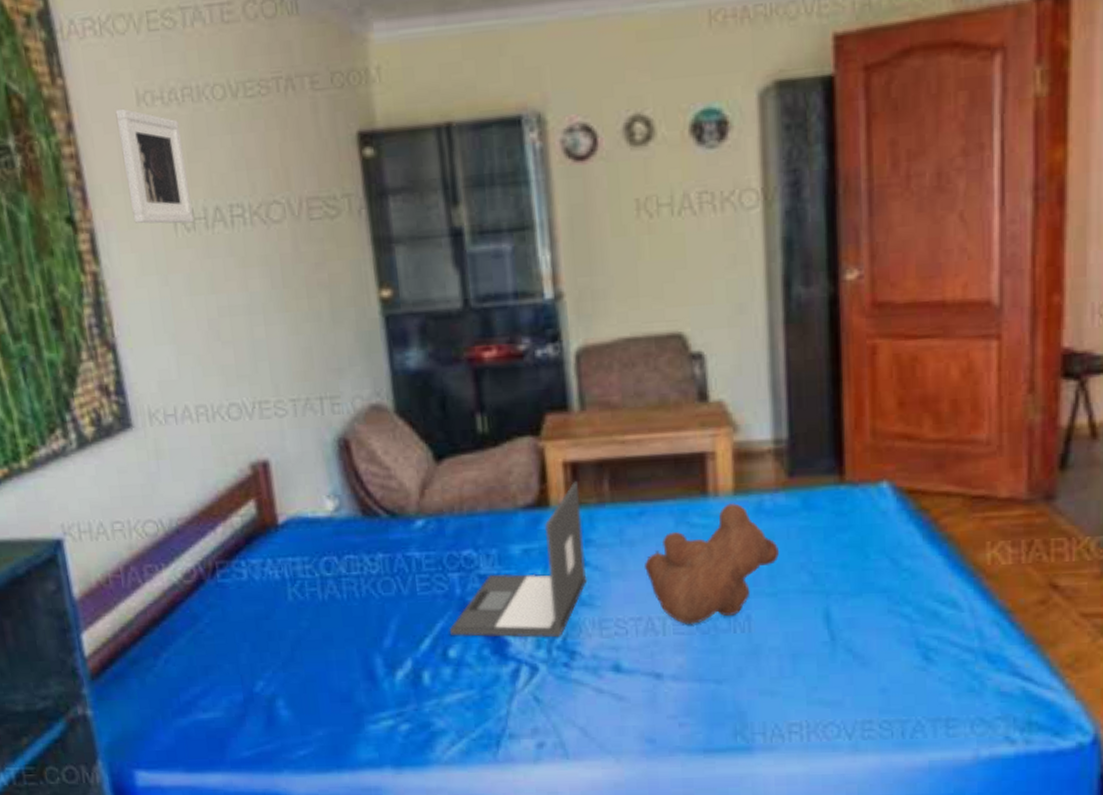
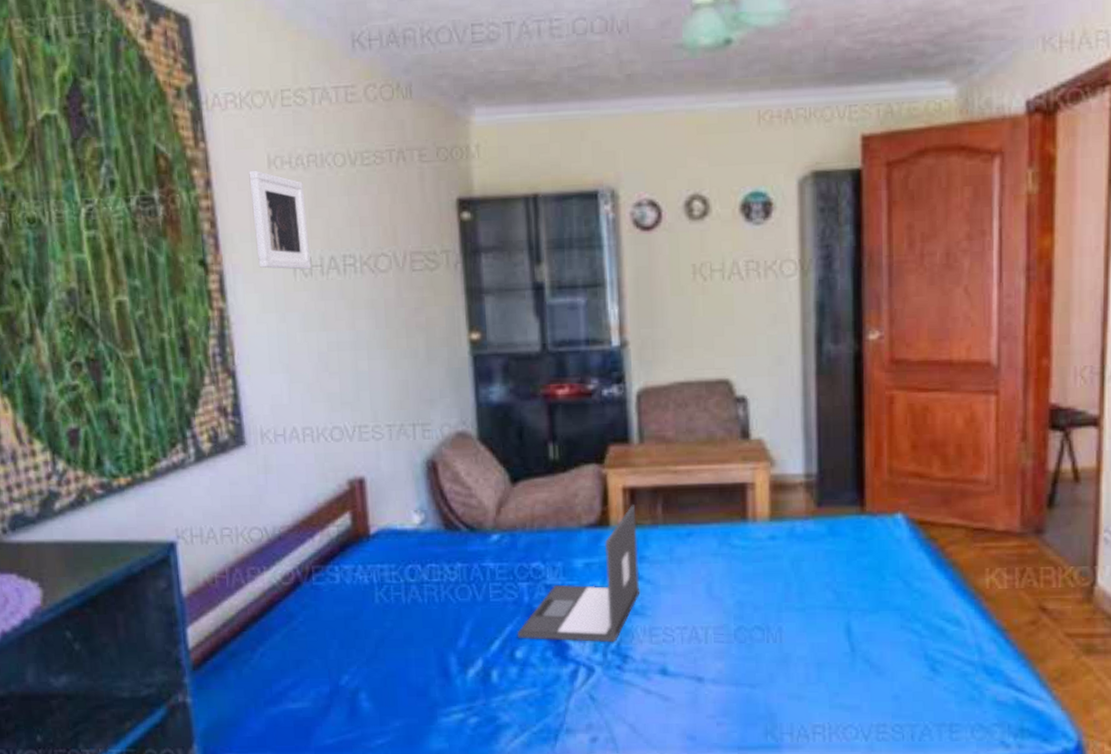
teddy bear: present [645,503,779,624] -> none [691,528,807,634]

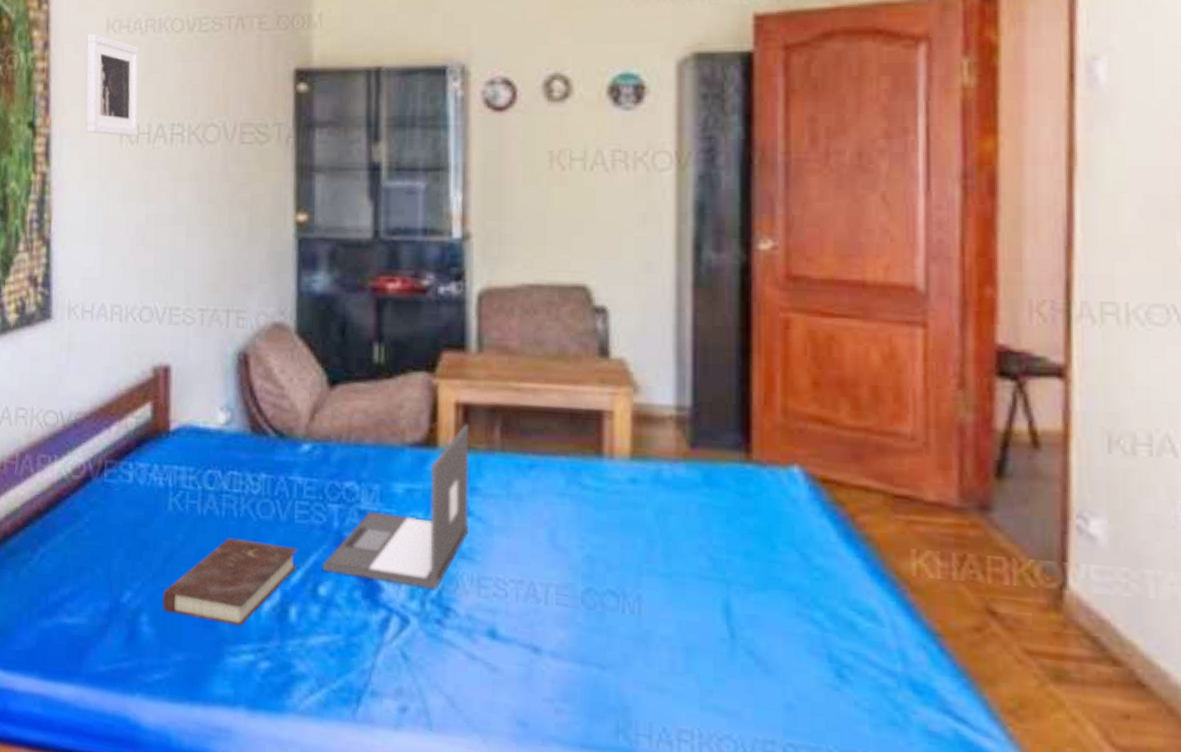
book: none [378,620,496,692] -> present [163,537,298,626]

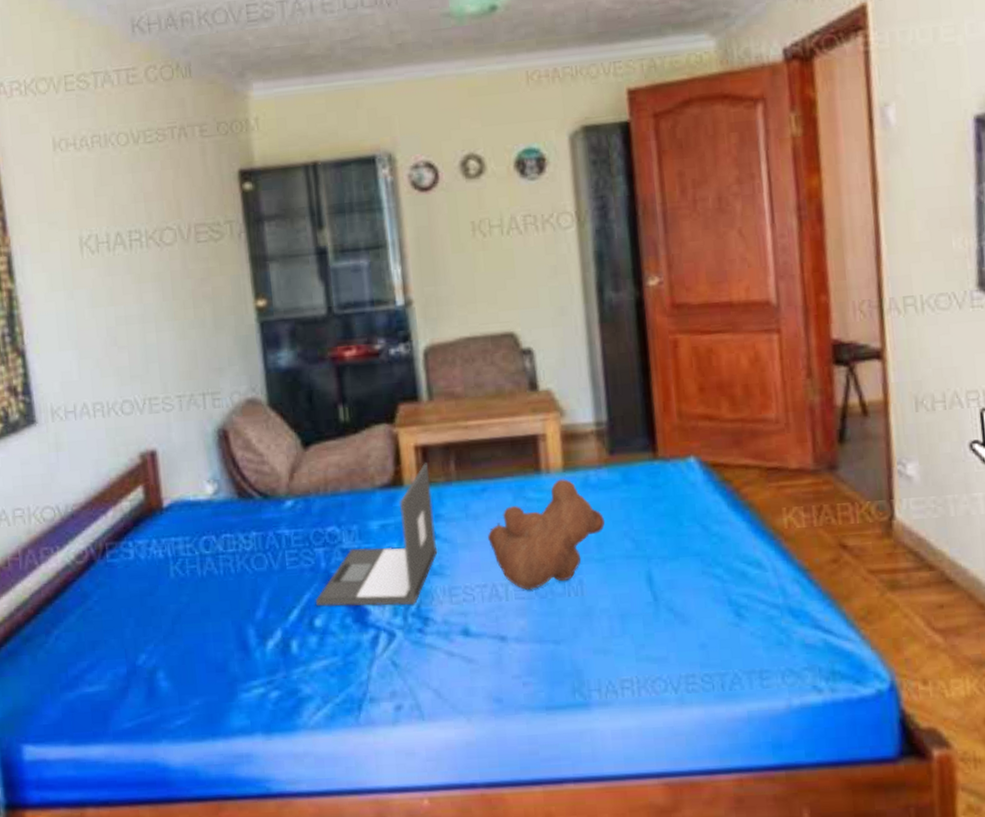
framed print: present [85,33,140,137] -> none [34,153,97,248]
book: present [163,537,298,626] -> none [175,590,294,666]
teddy bear: none [531,468,676,596] -> present [488,479,605,590]

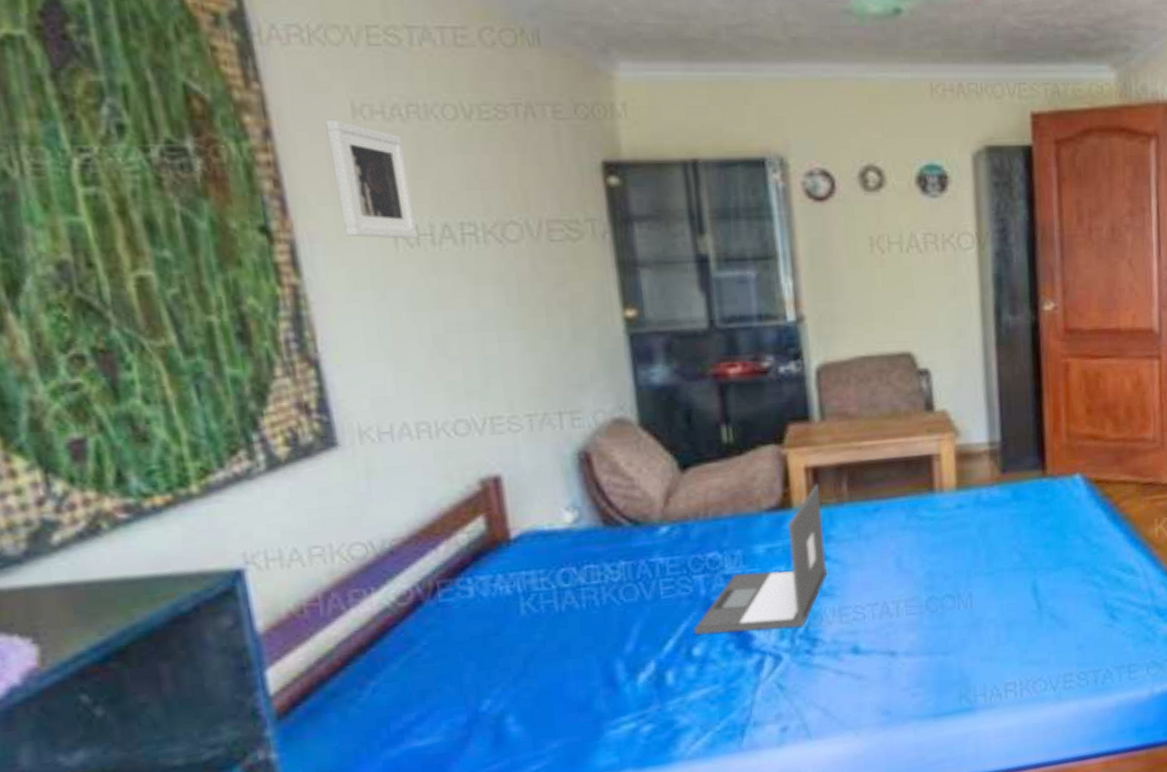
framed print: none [34,153,97,248] -> present [325,119,418,239]
teddy bear: present [488,479,605,590] -> none [880,497,995,606]

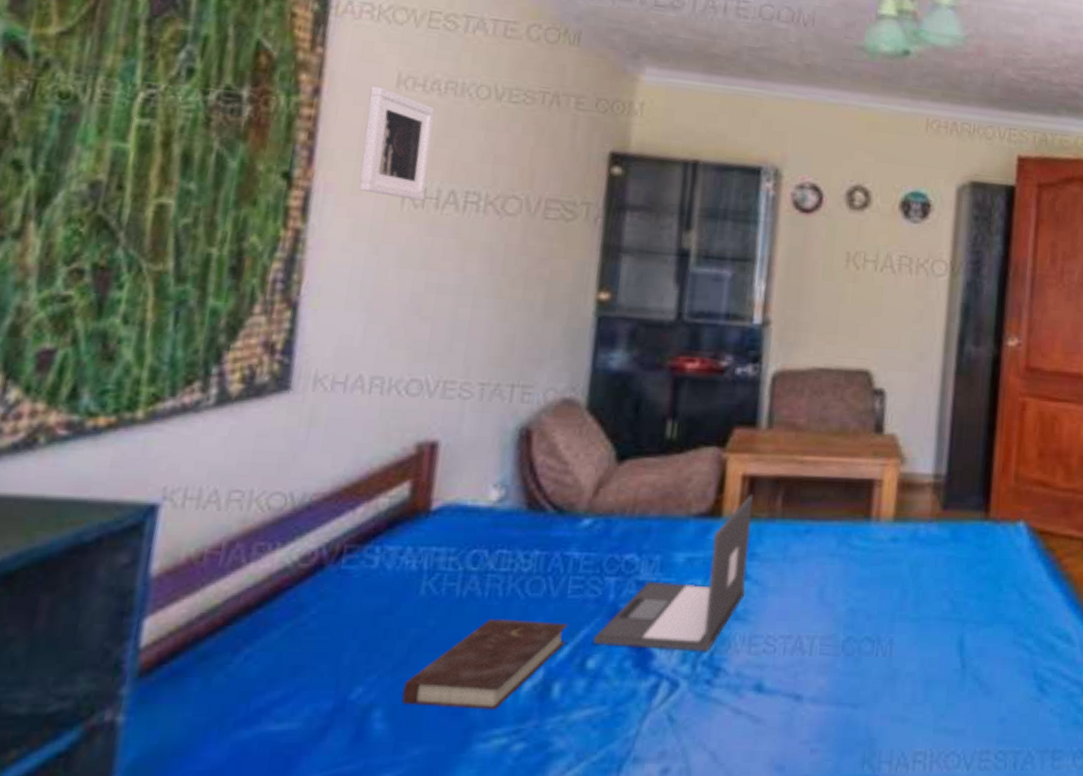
book: none [528,620,669,709] -> present [402,618,568,710]

